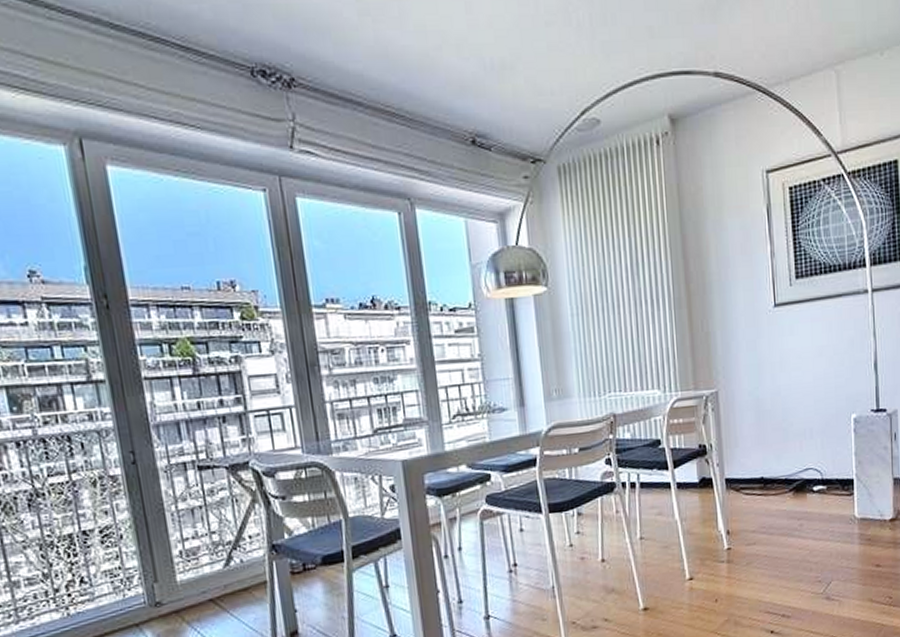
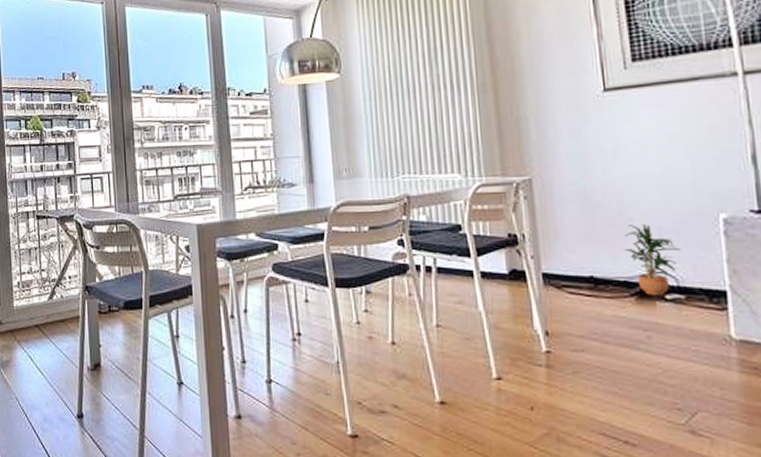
potted plant: none [786,427,825,489] -> present [625,224,681,295]

